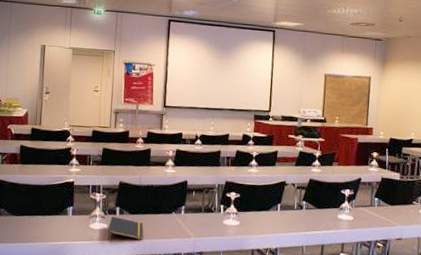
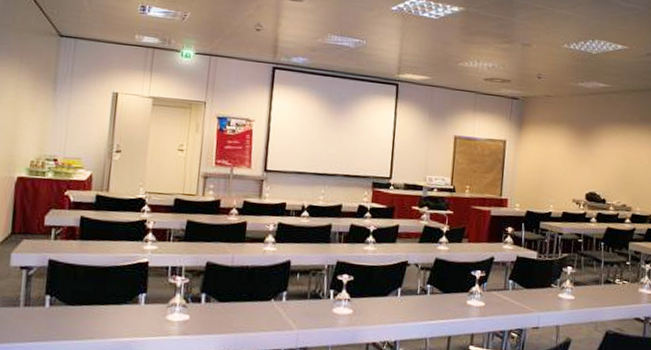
notepad: present [107,216,143,240] -> none [189,304,235,335]

